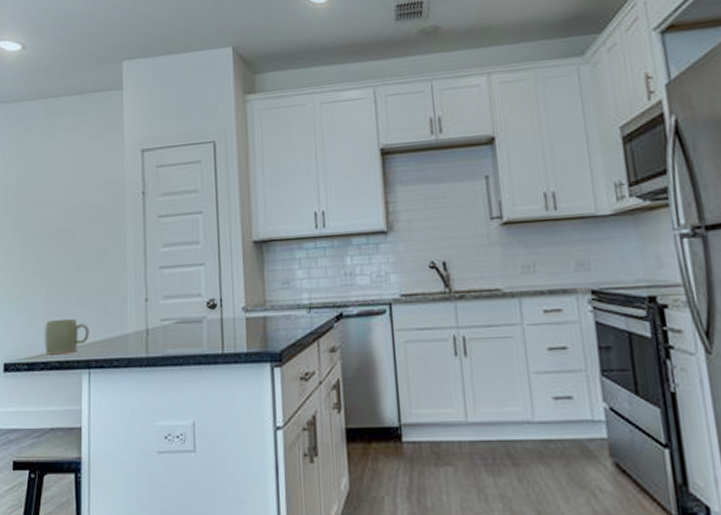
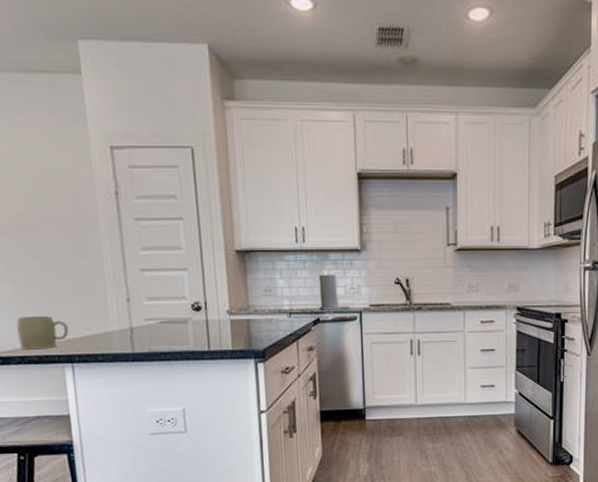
paper towel: none [340,260,378,305] -> present [318,274,351,311]

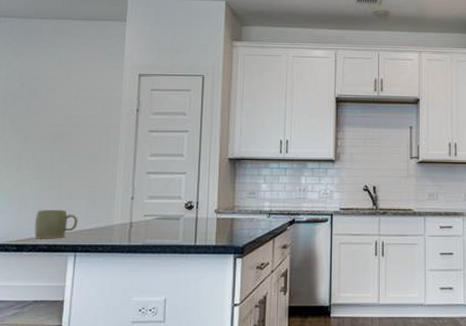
paper towel: present [318,274,351,311] -> none [295,180,323,213]

